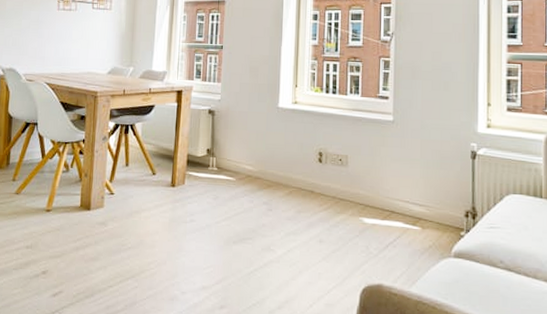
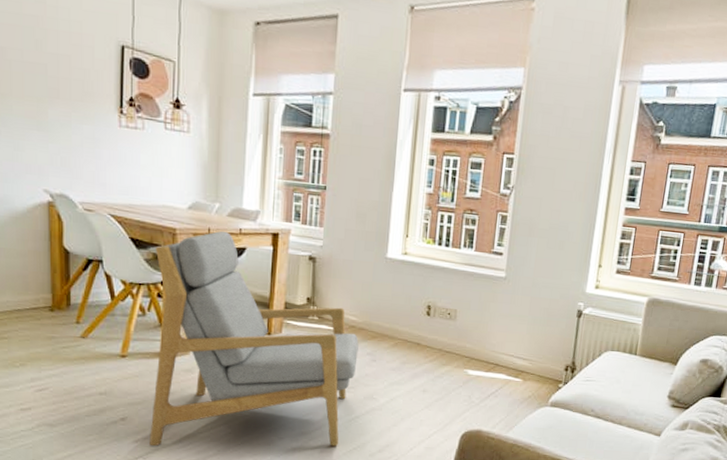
armchair: none [65,91,255,302] -> present [150,230,359,447]

